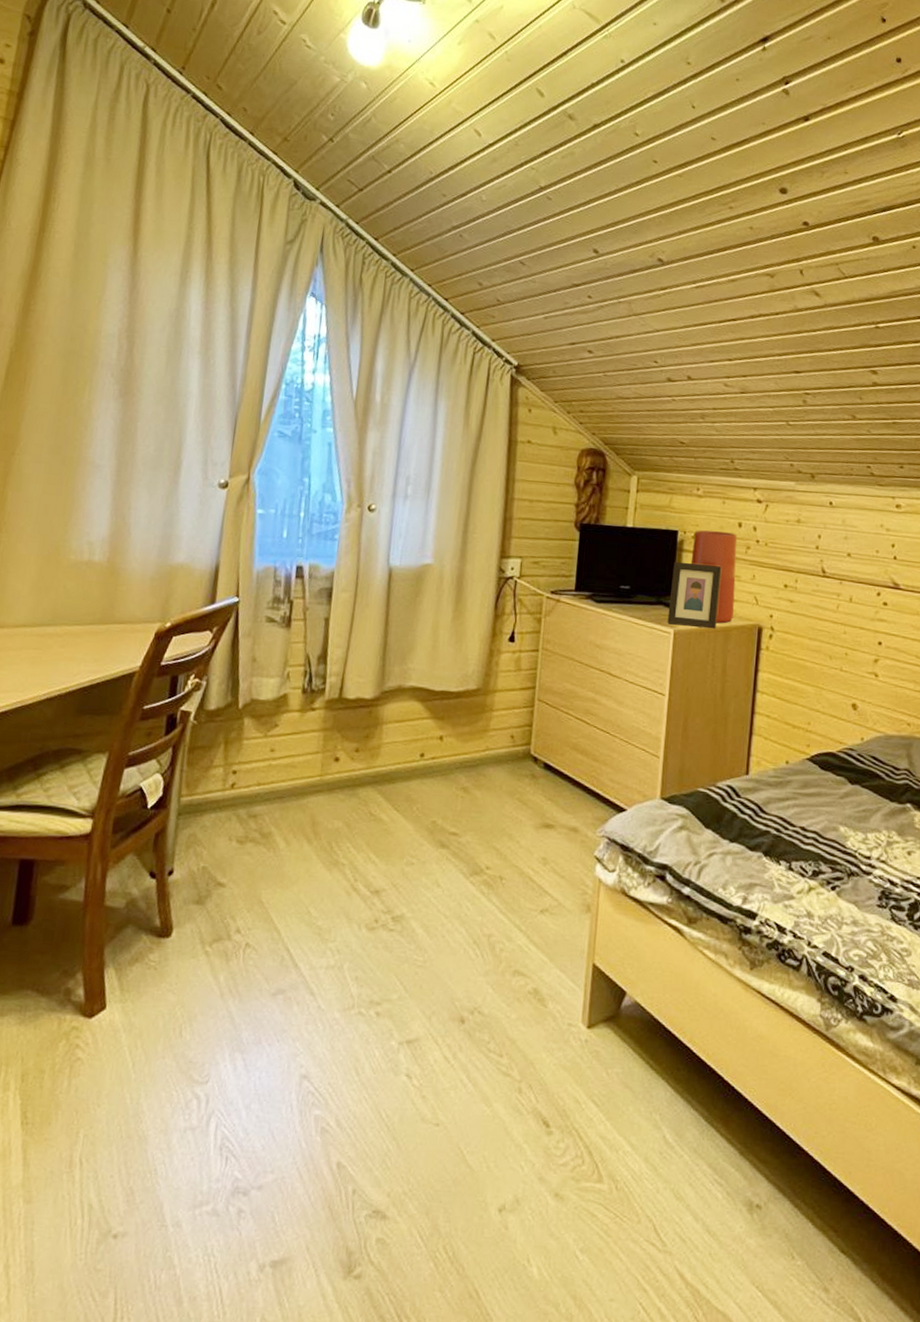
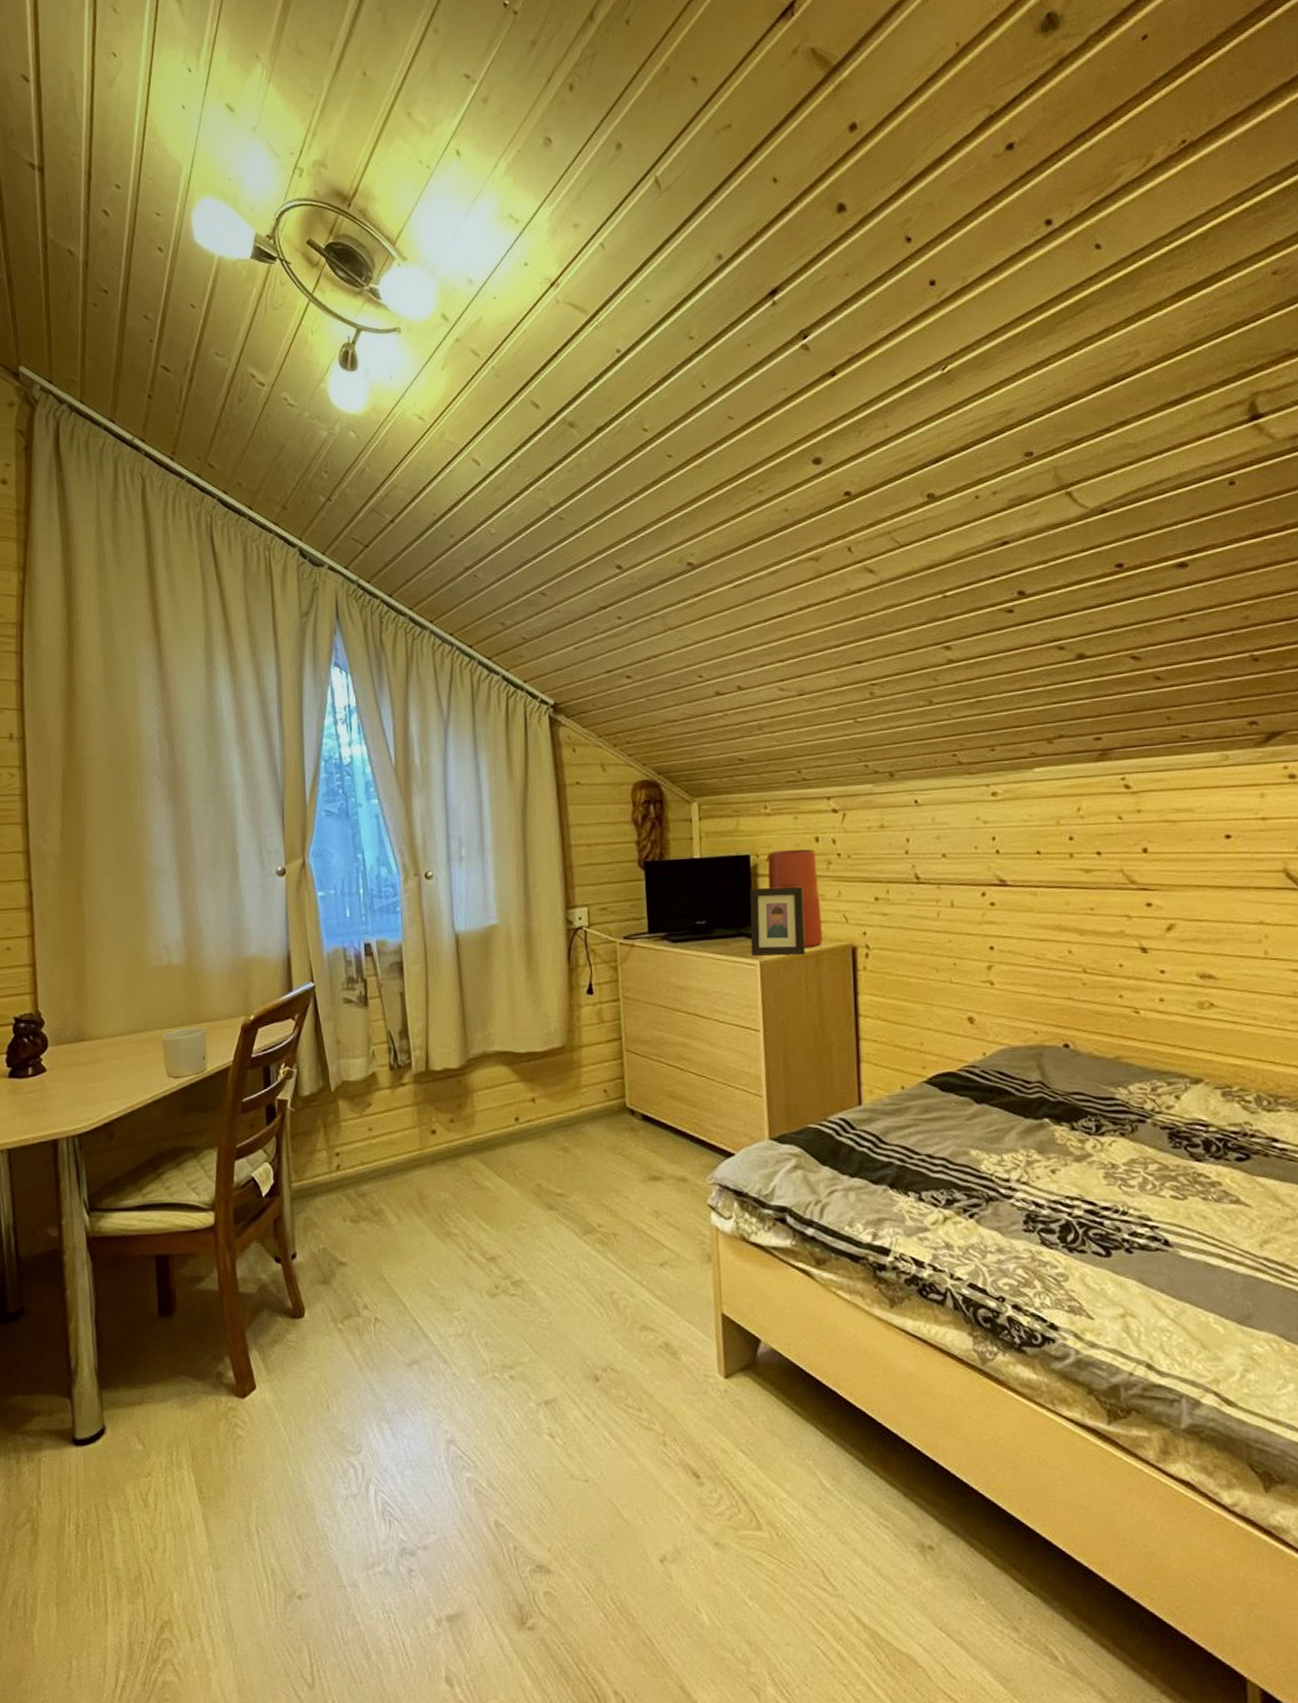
mug: none [65,627,117,678] -> present [161,1026,208,1078]

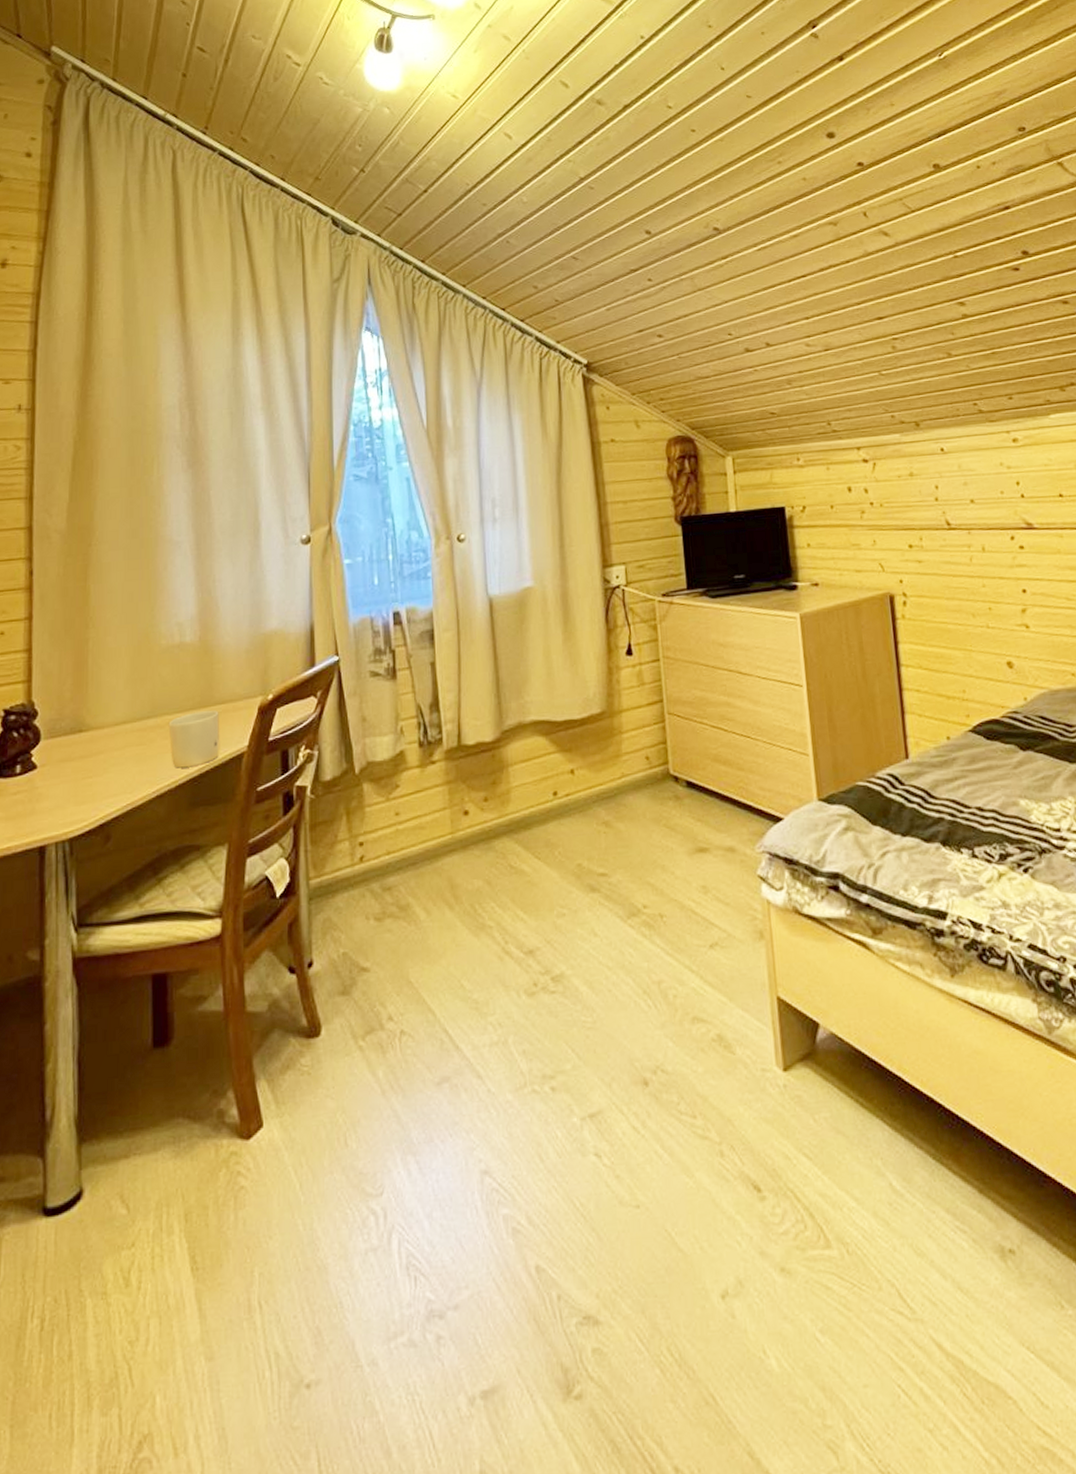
picture frame: present [749,887,805,956] -> none [786,537,844,609]
vase: present [768,849,822,949] -> none [802,499,860,599]

